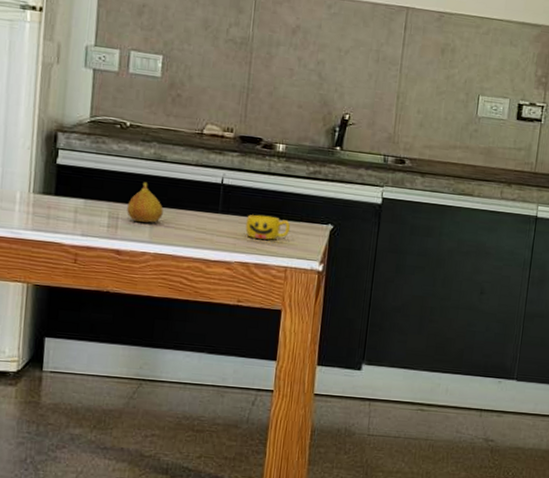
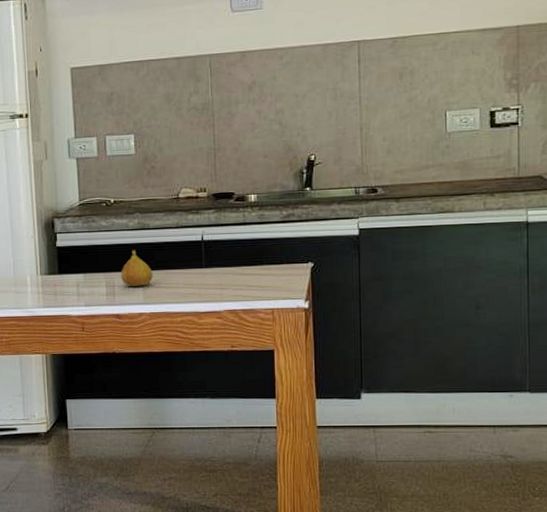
cup: present [245,214,291,240] -> none [229,263,272,286]

